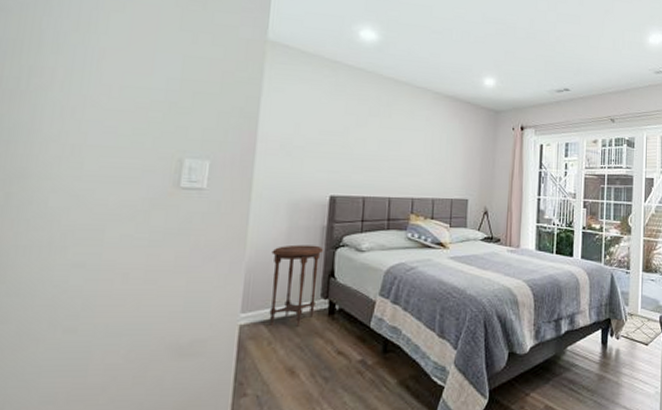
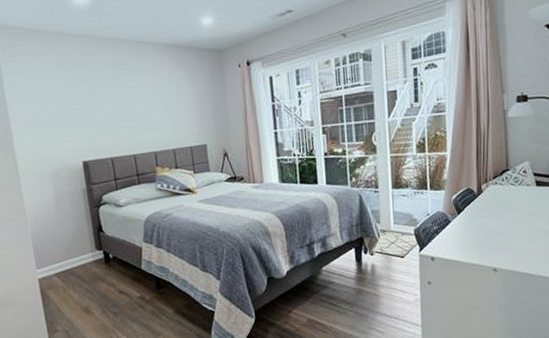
side table: present [269,244,324,327] -> none [47,206,93,277]

